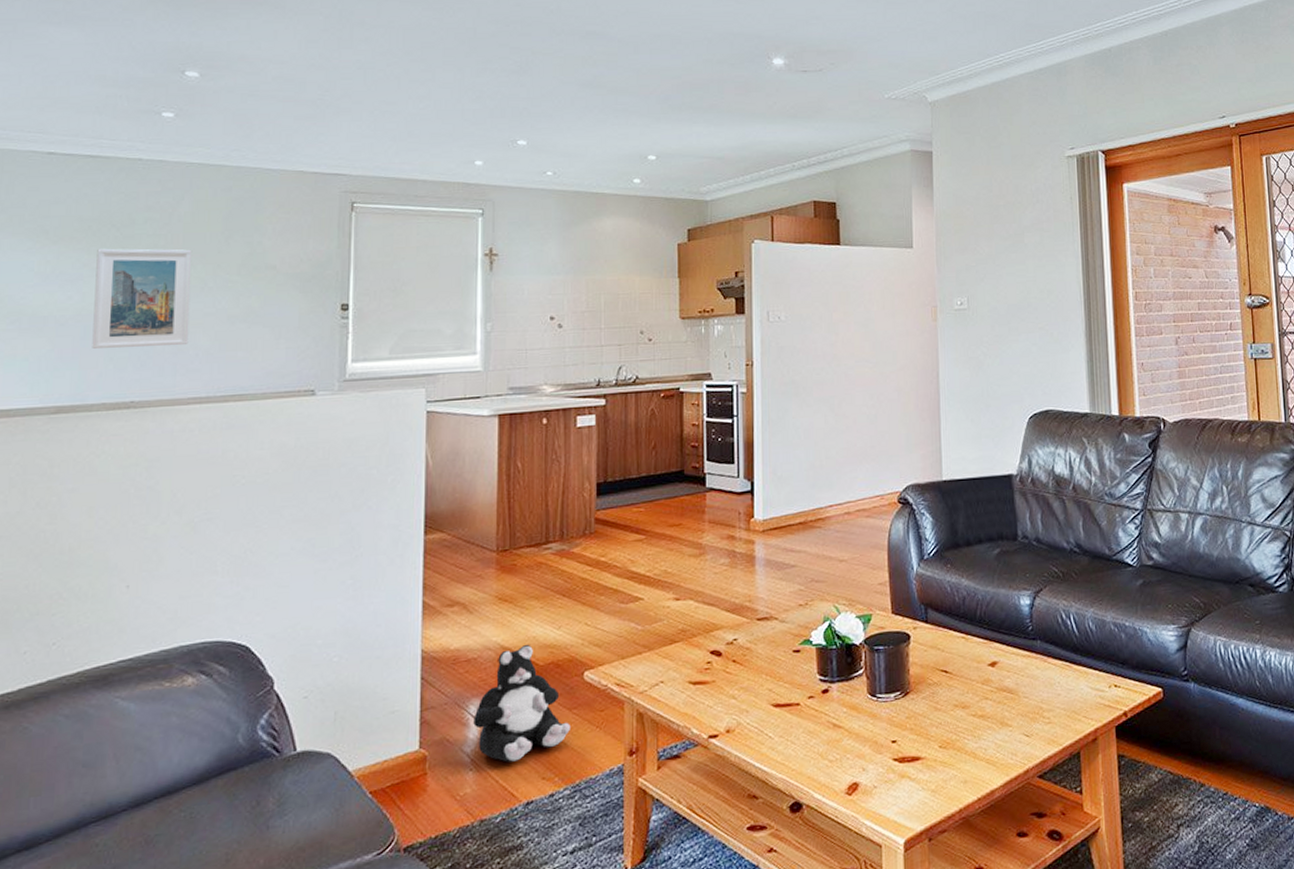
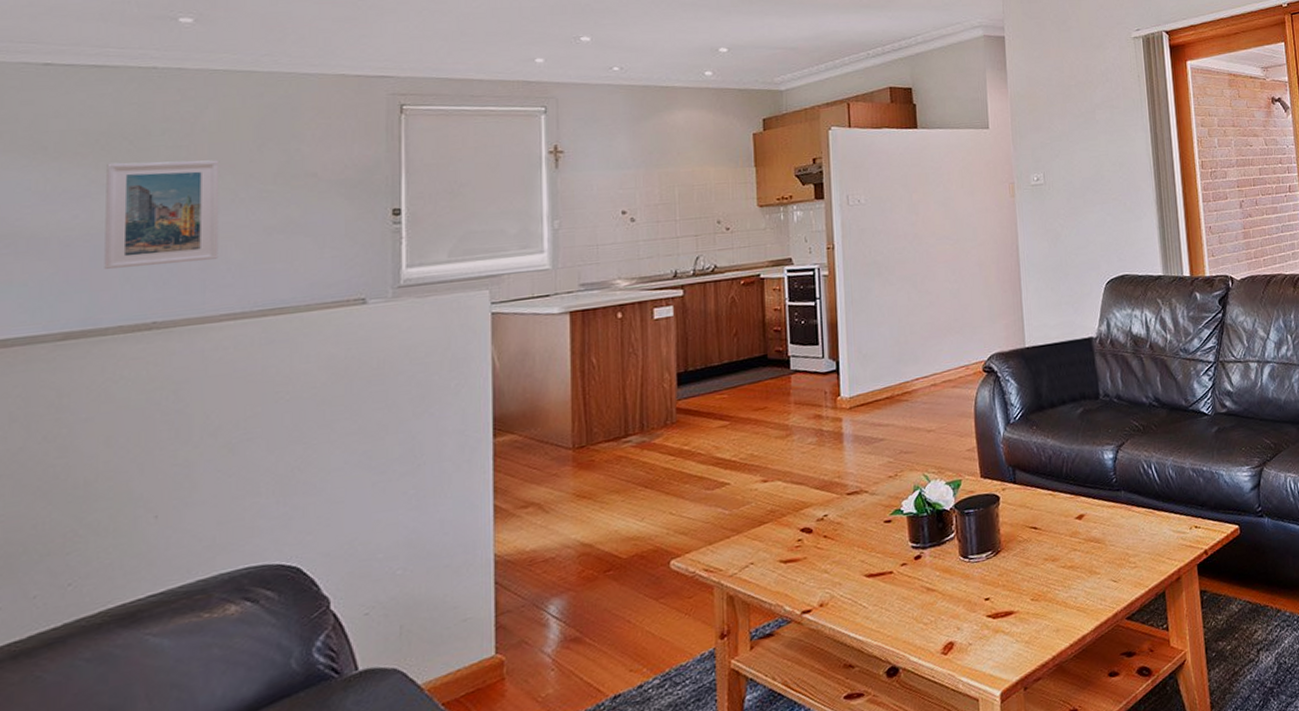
plush toy: present [473,645,570,762] -> none [554,539,657,659]

